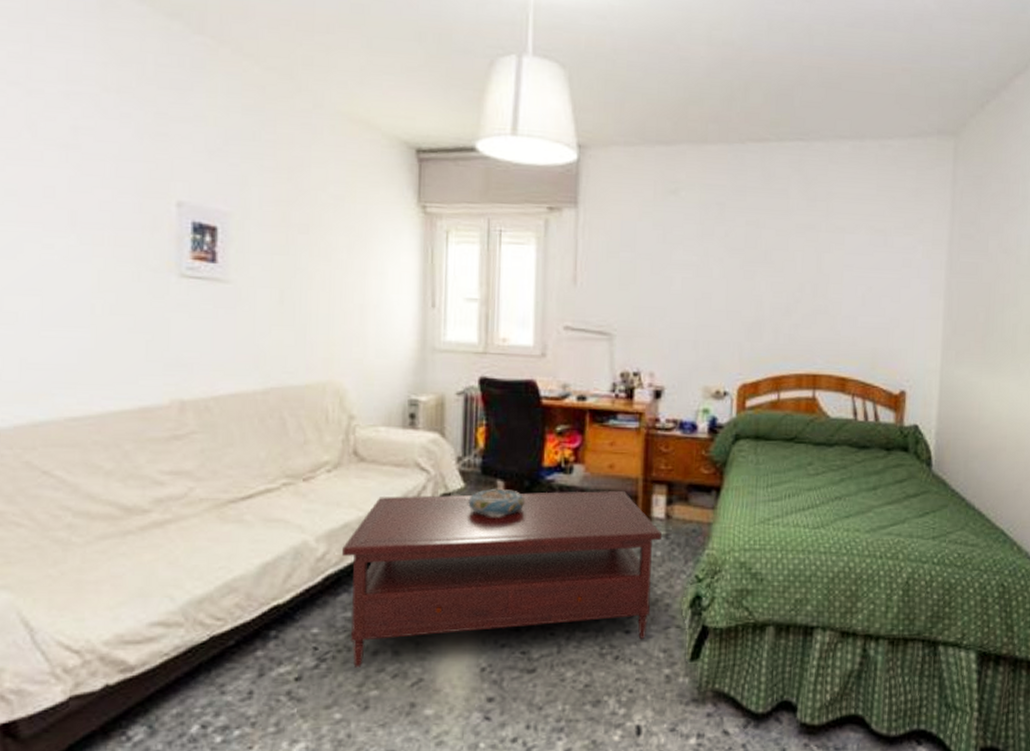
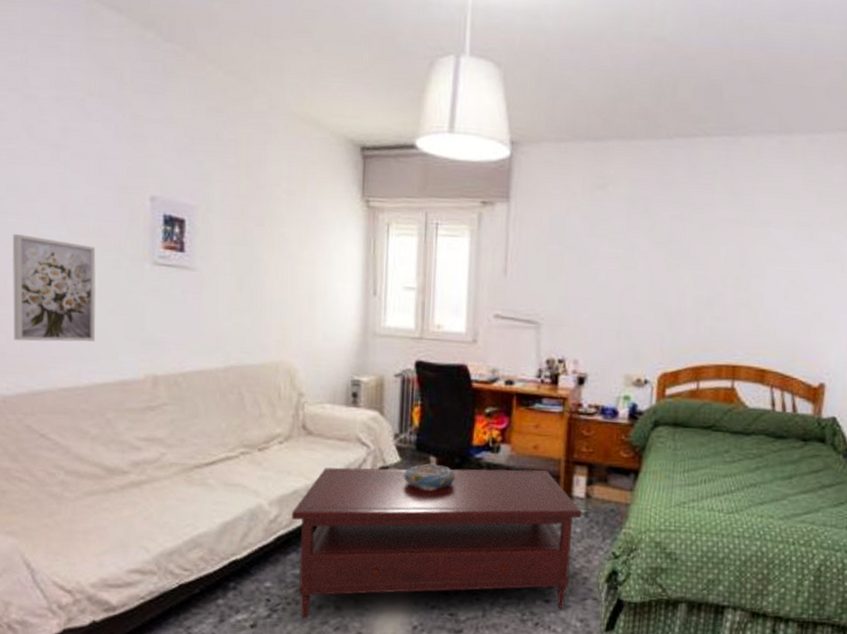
wall art: none [10,243,112,365] -> present [13,233,96,342]

